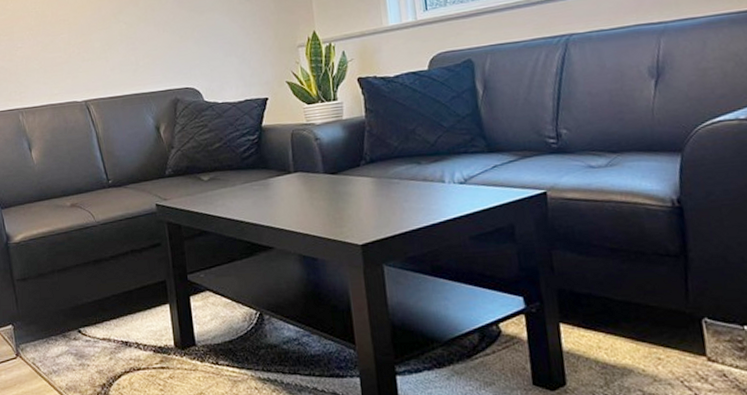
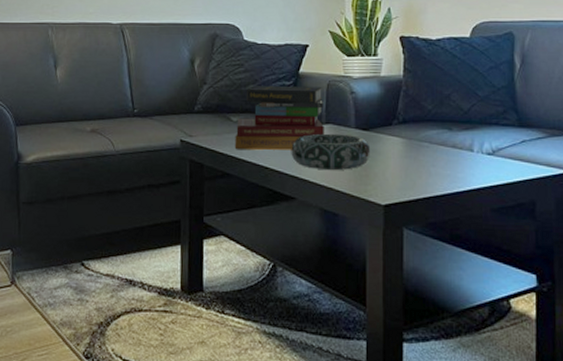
books: none [207,137,294,207] -> present [234,86,324,150]
decorative bowl: none [263,180,342,218] -> present [291,133,371,170]

